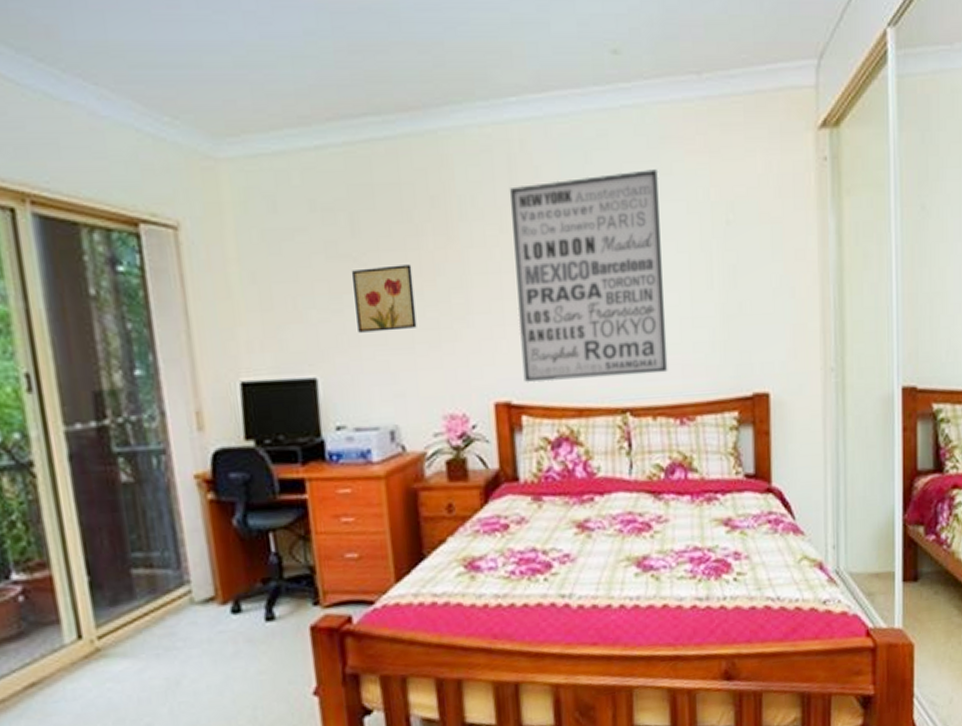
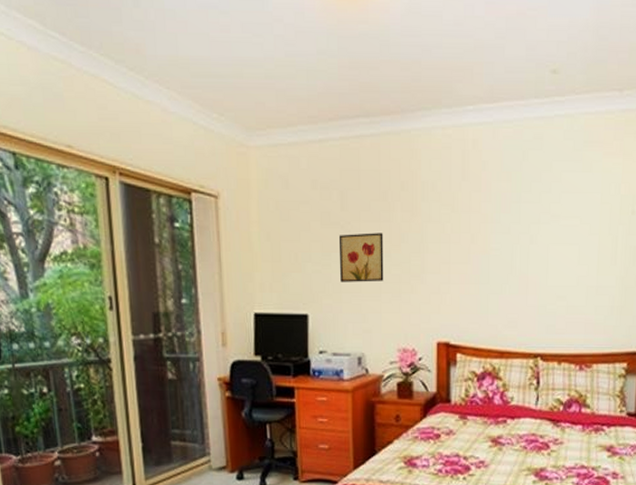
wall art: present [509,169,668,383] -> none [460,167,581,329]

